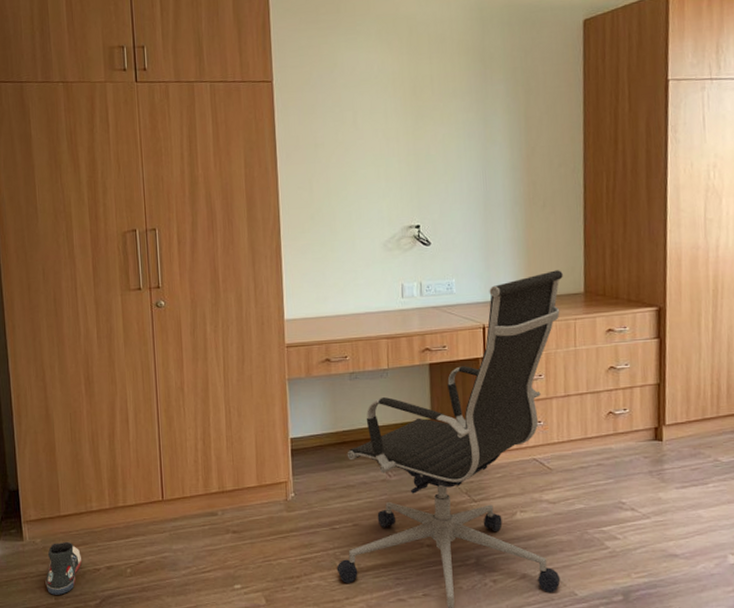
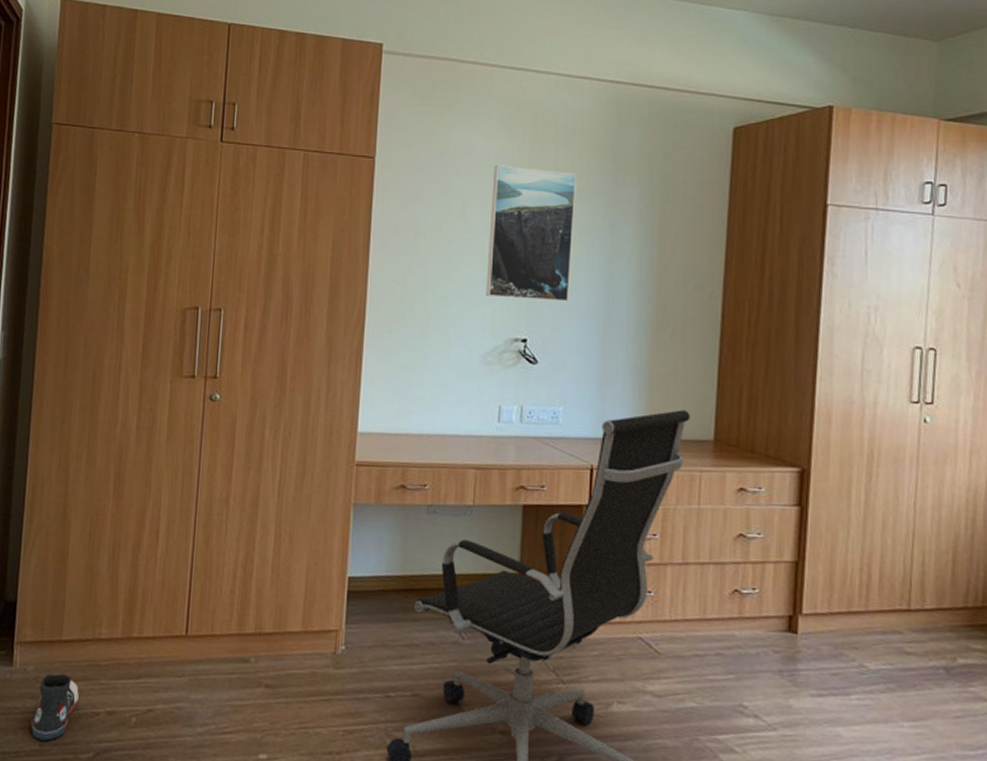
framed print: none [377,75,453,193] -> present [486,165,576,302]

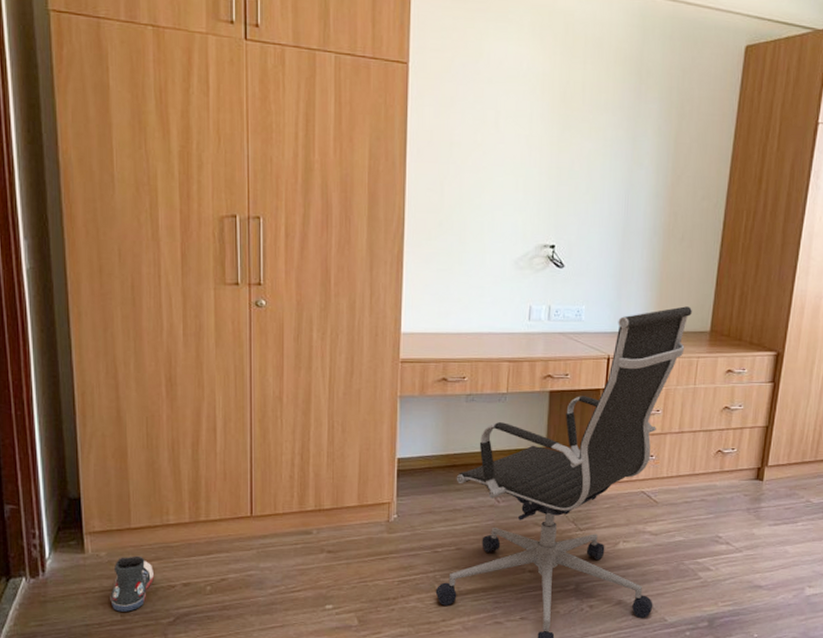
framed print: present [486,165,576,302] -> none [518,75,603,211]

